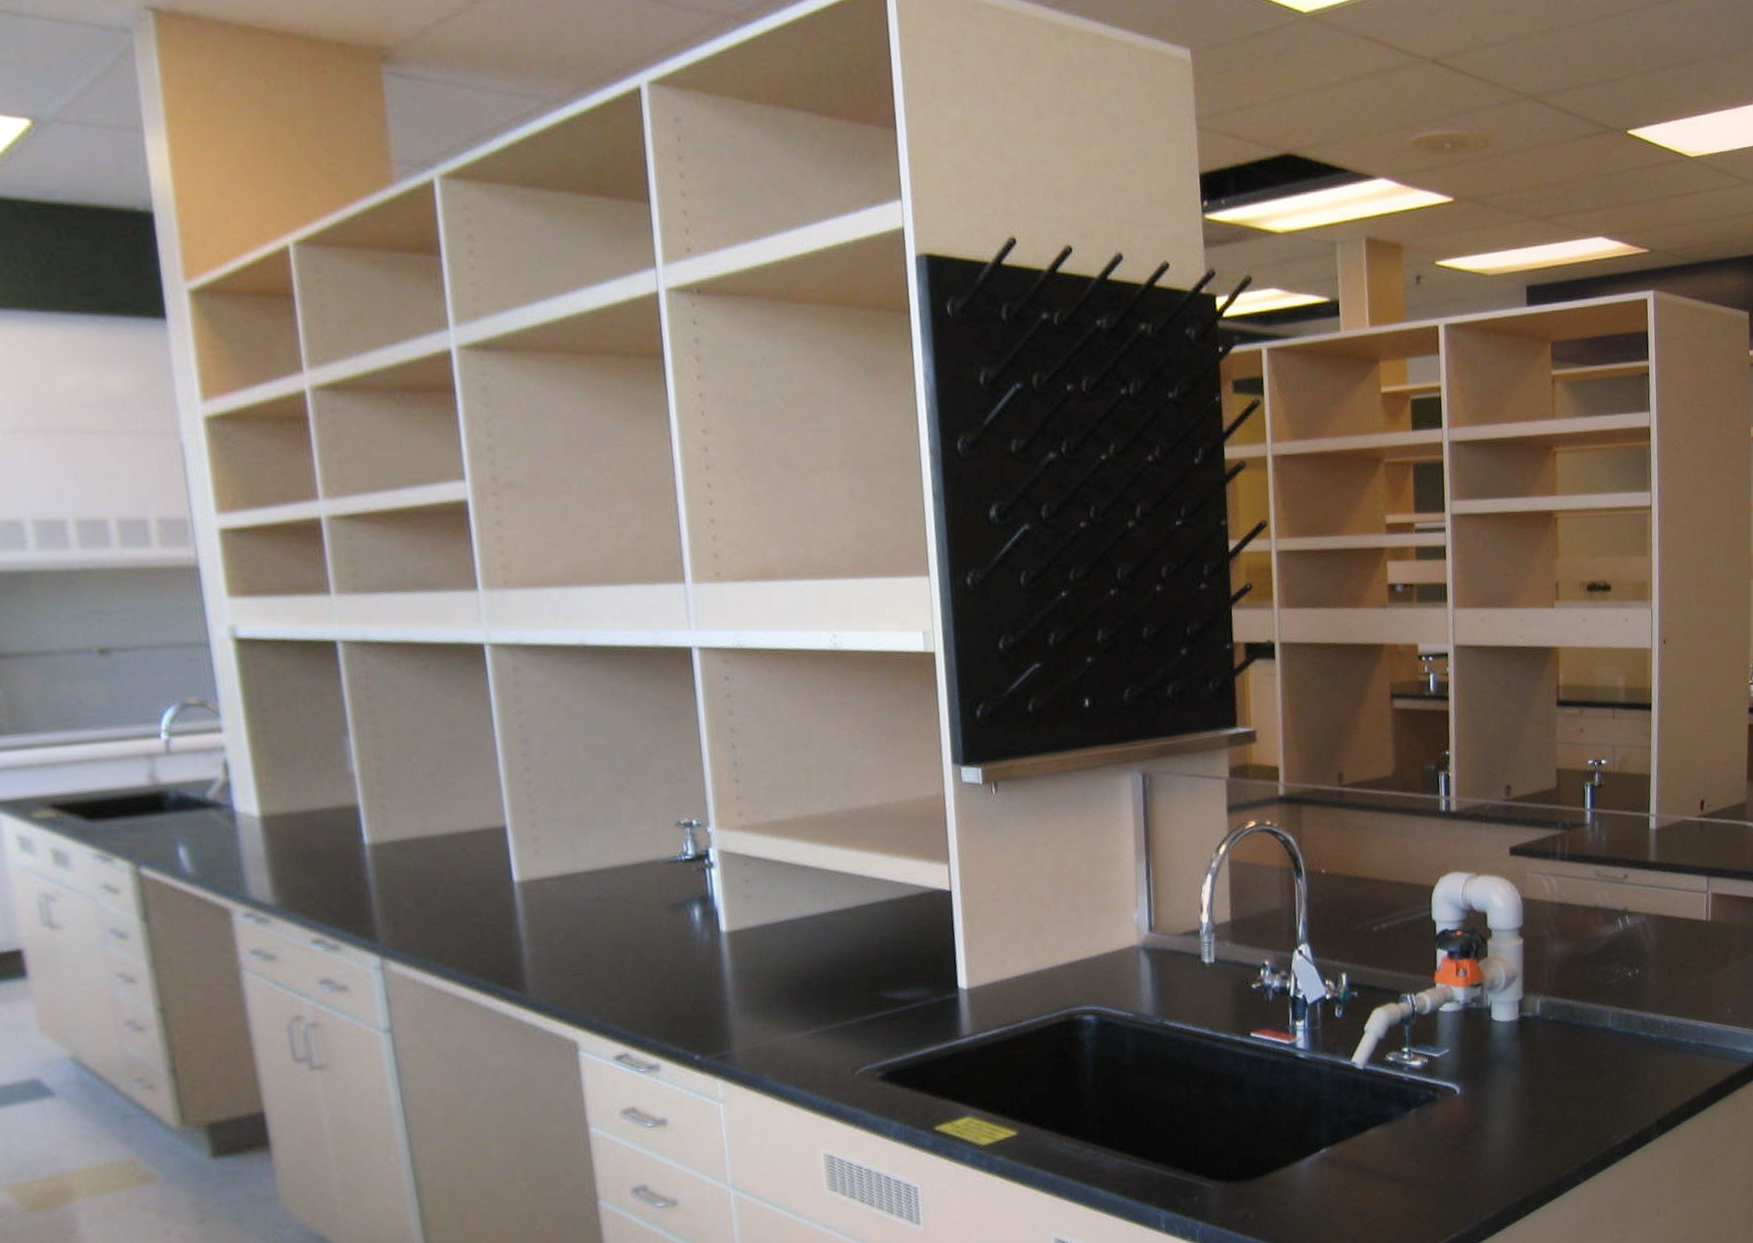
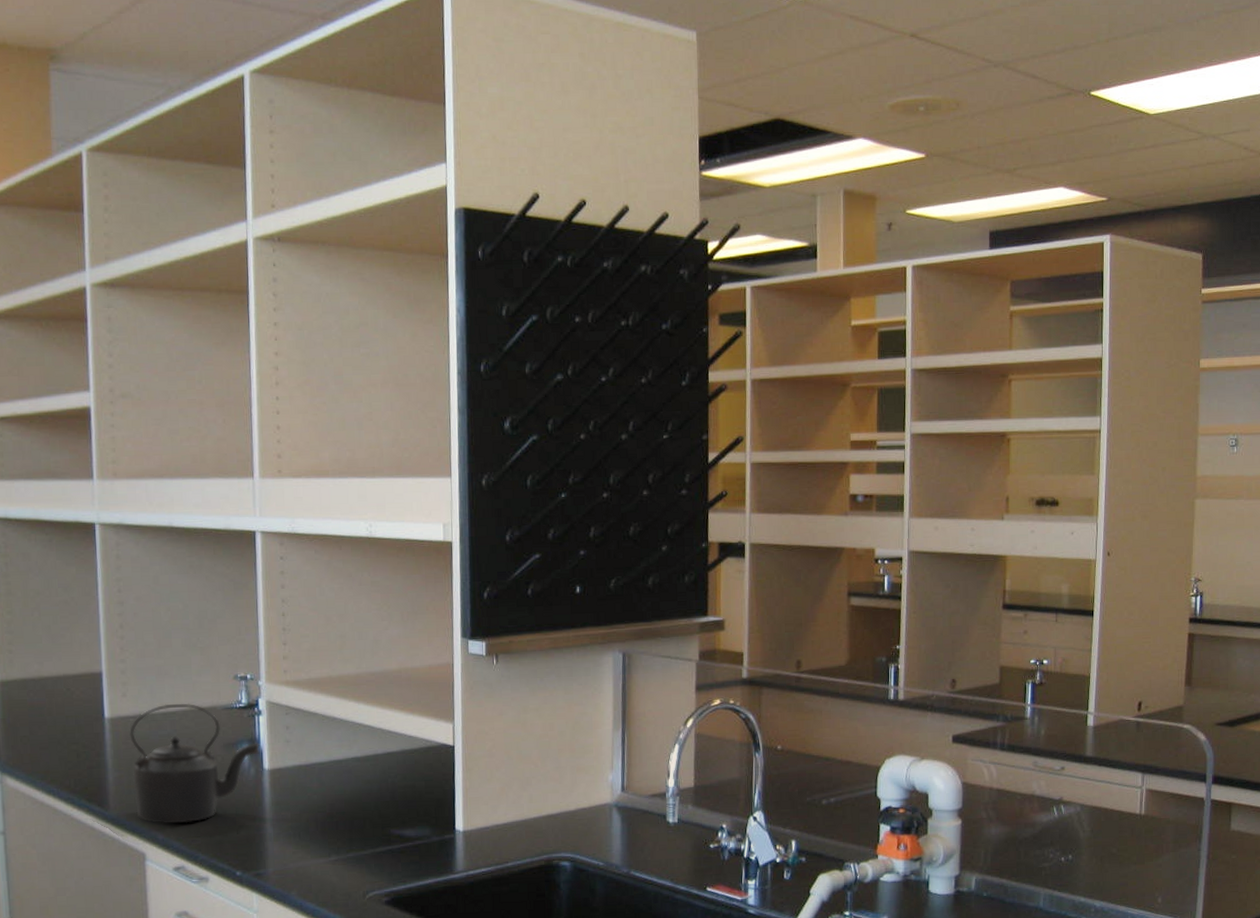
kettle: none [546,859,715,1005] -> present [129,703,260,824]

